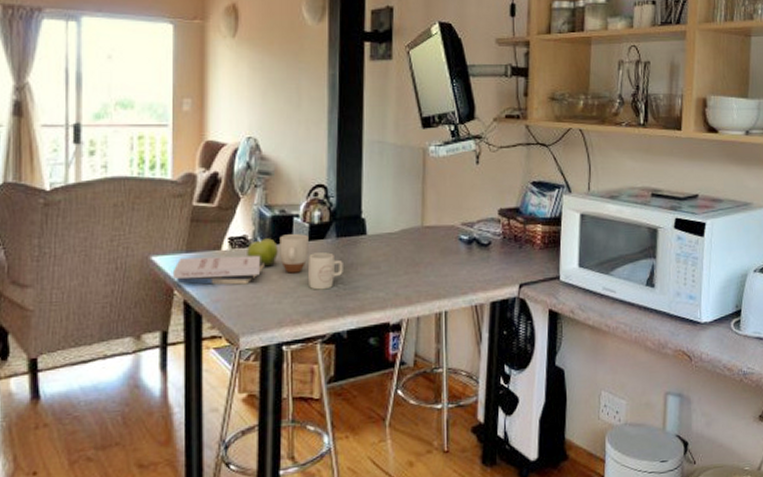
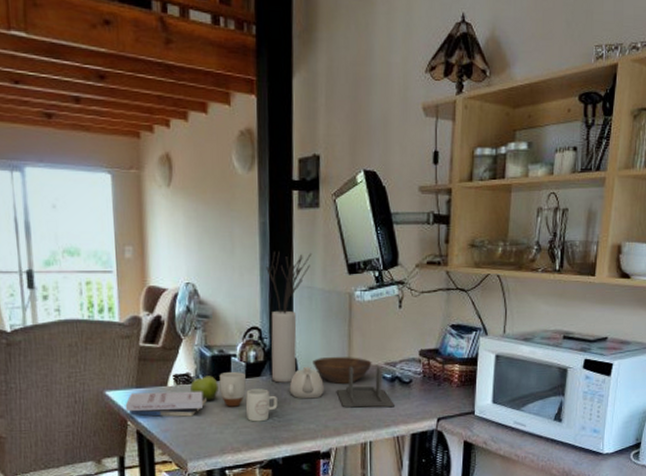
vase: none [335,99,384,246] -> present [266,247,313,383]
teapot: none [356,227,396,264] -> present [289,366,325,399]
bowl: none [383,216,447,246] -> present [313,356,372,384]
napkin holder: none [408,227,472,274] -> present [336,366,394,408]

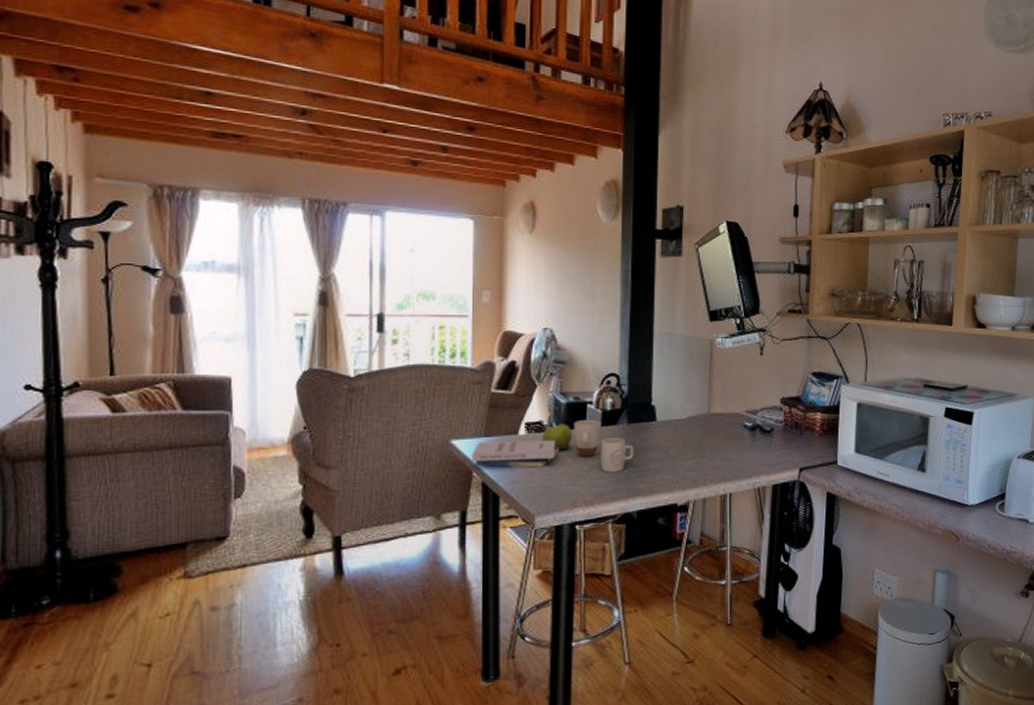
vase: present [266,247,313,383] -> none [627,293,674,431]
teapot: present [289,366,325,399] -> none [647,414,684,449]
bowl: present [313,356,372,384] -> none [672,403,733,432]
napkin holder: present [336,366,394,408] -> none [695,414,755,458]

